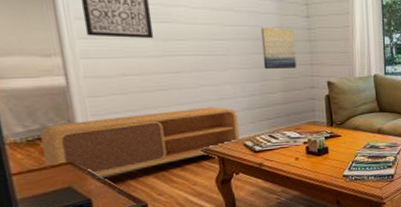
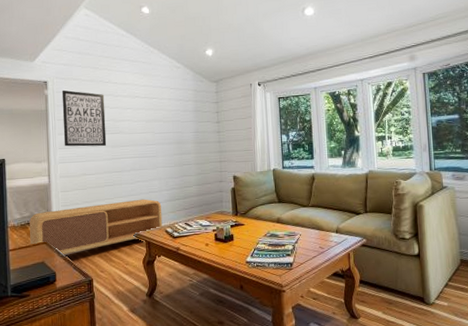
wall art: present [260,27,297,69] -> none [181,132,208,167]

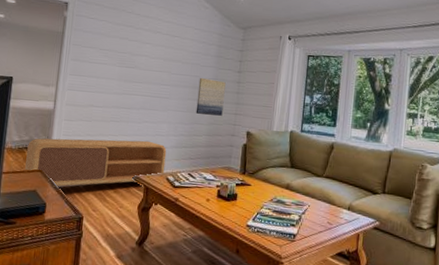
wall art: present [61,90,107,147] -> none [75,14,125,80]
wall art: none [181,132,208,167] -> present [195,77,226,116]

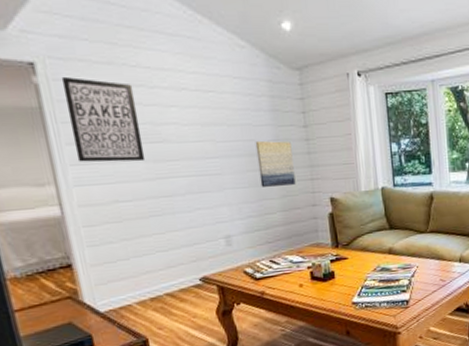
tv stand: present [25,138,167,187] -> none [39,231,240,313]
wall art: none [75,14,125,80] -> present [61,76,146,162]

